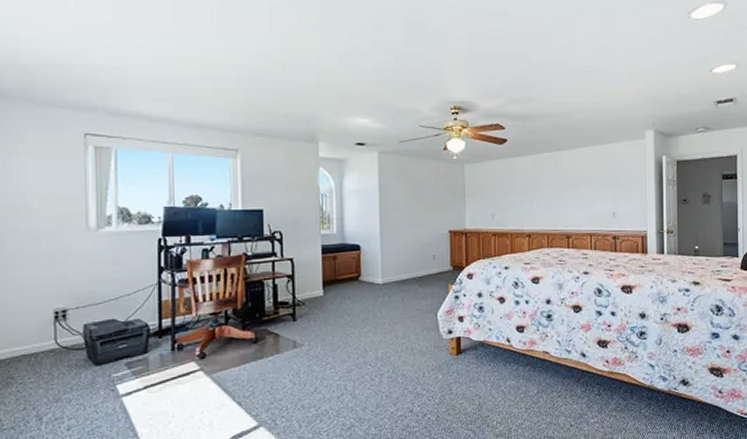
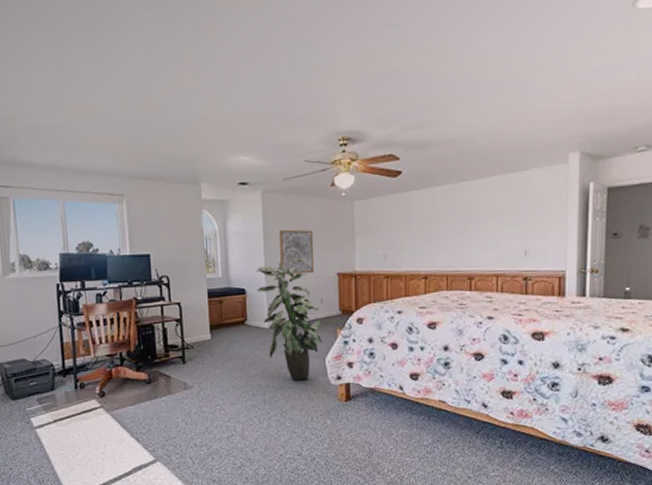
indoor plant: none [371,216,435,336] -> present [256,258,323,381]
wall art: none [395,188,428,232] -> present [279,229,315,275]

